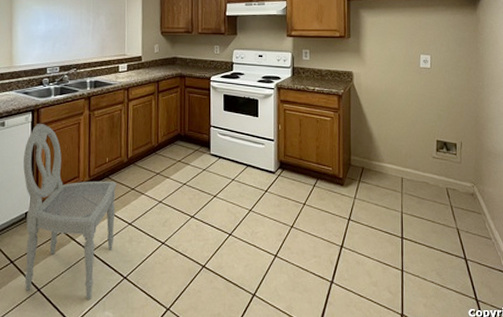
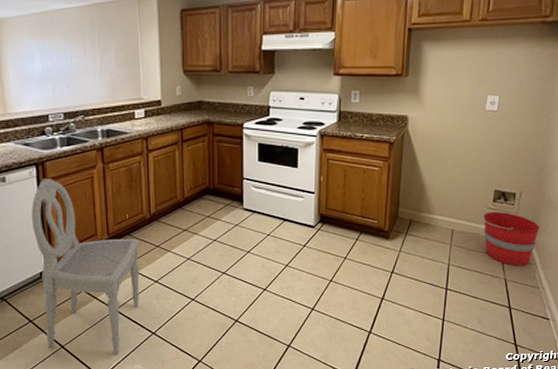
bucket: none [427,160,484,215] -> present [481,211,540,266]

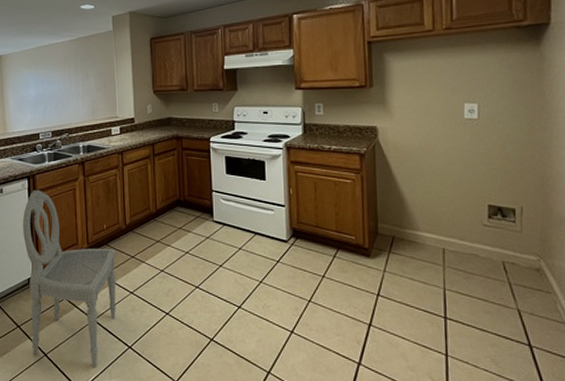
bucket: present [481,211,540,266] -> none [476,229,554,295]

